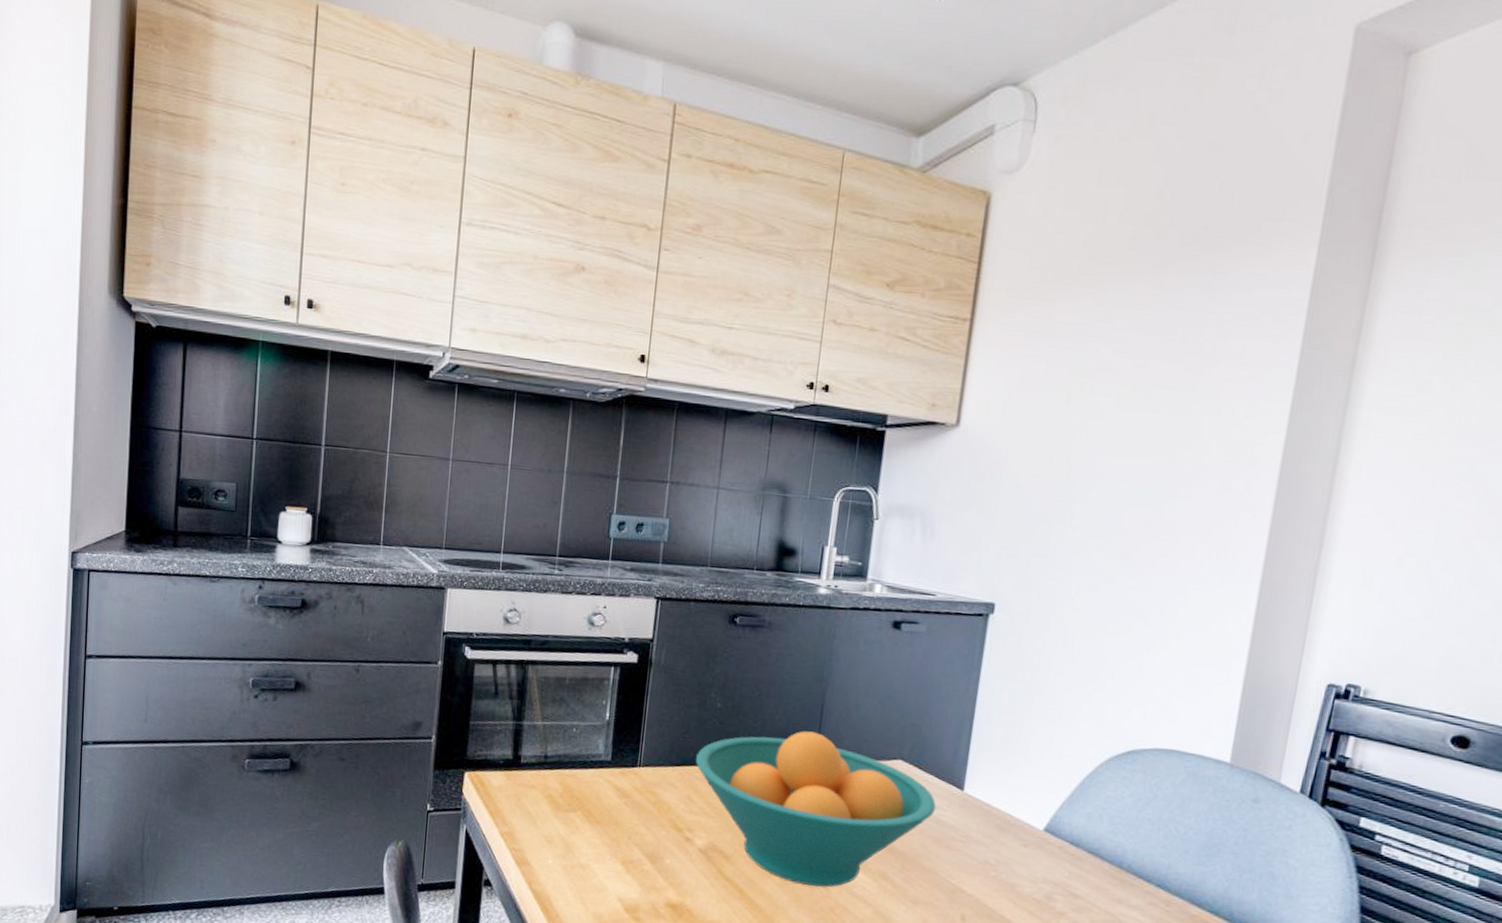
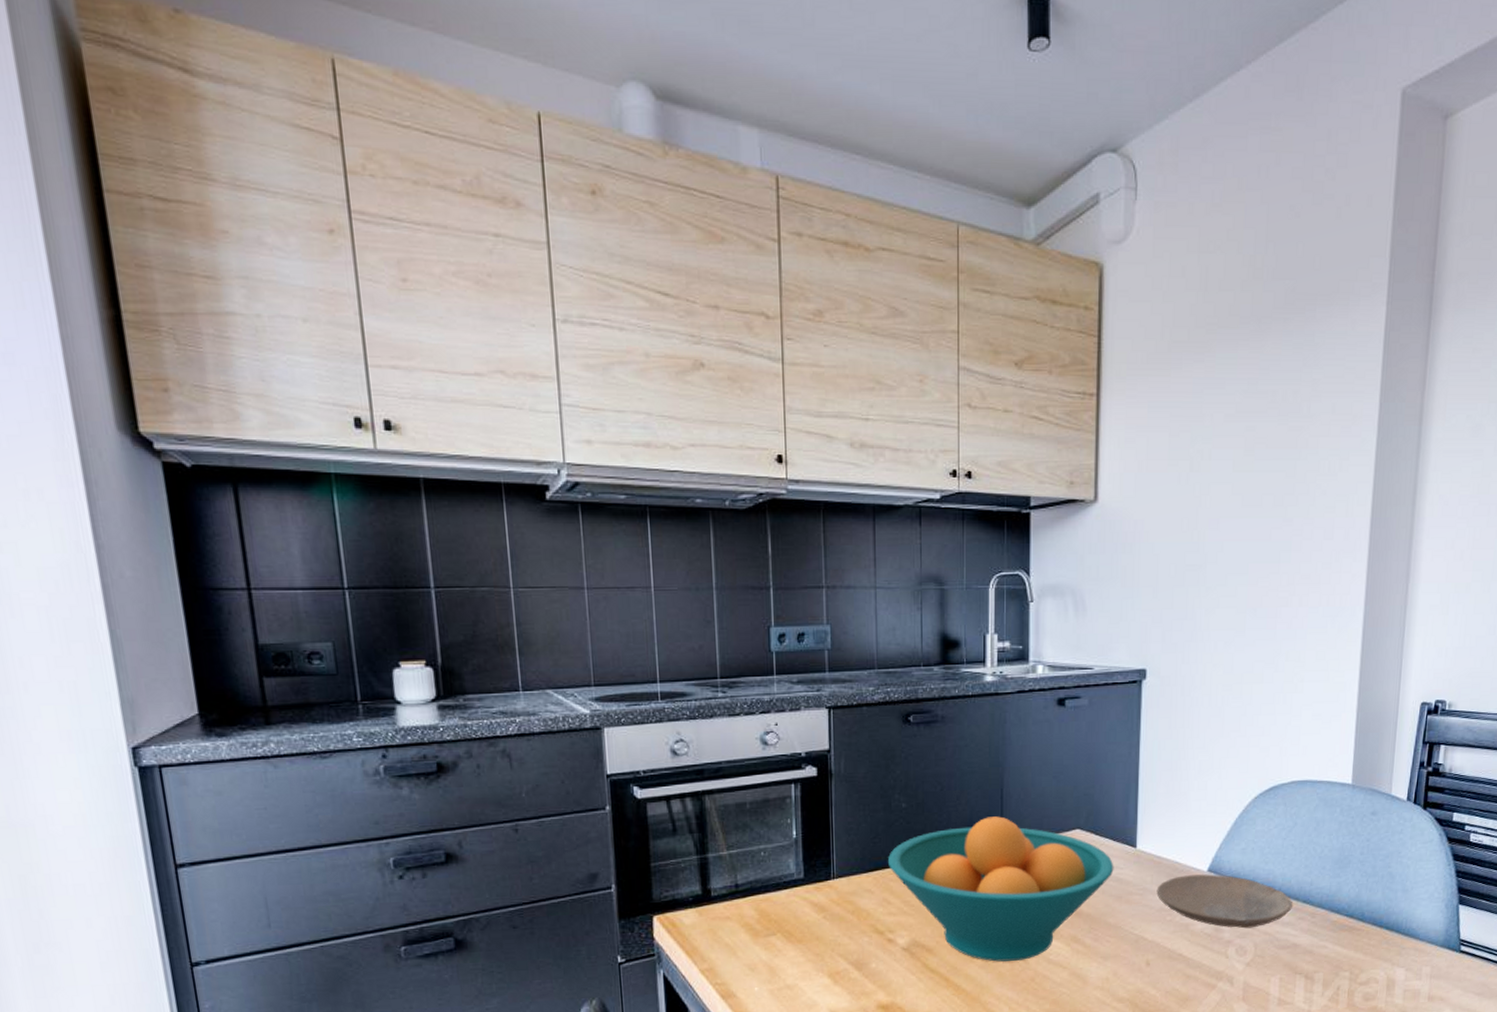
plate: none [981,830,1144,904] -> present [1156,874,1293,929]

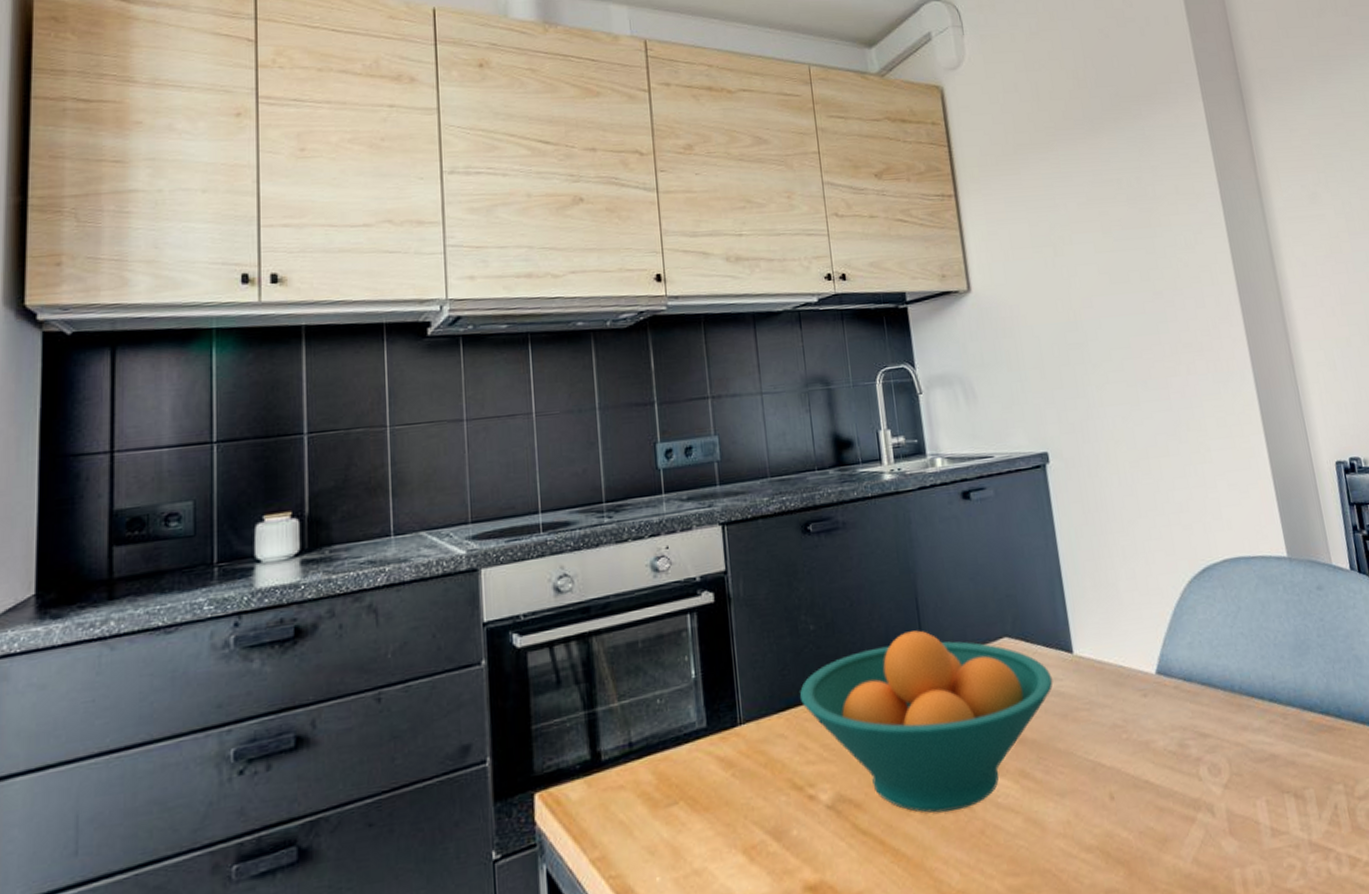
plate: present [1156,874,1293,929] -> none [1104,676,1259,741]

